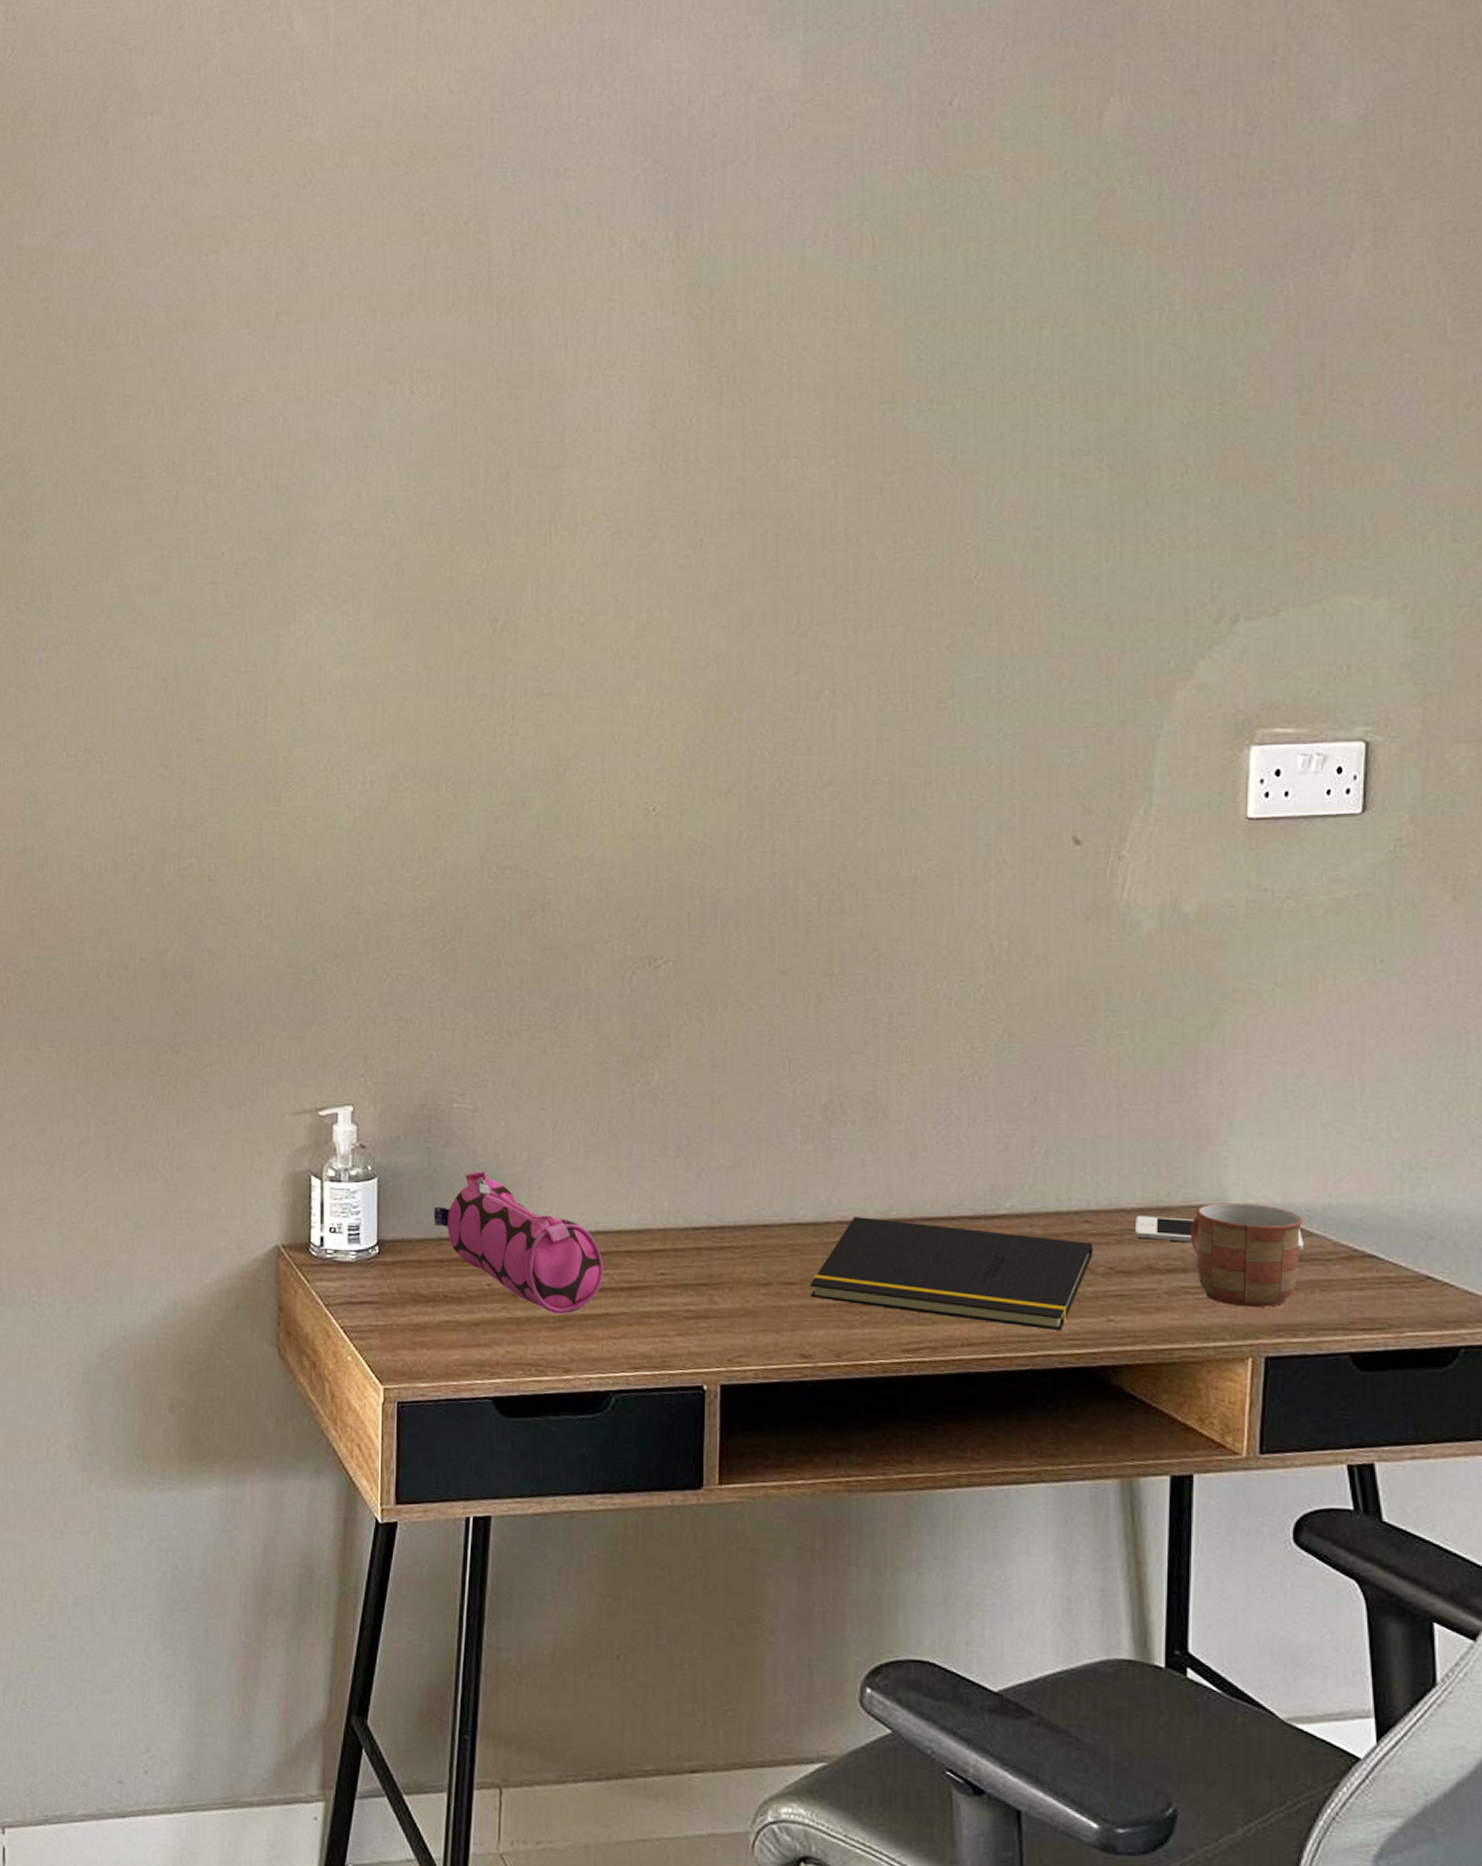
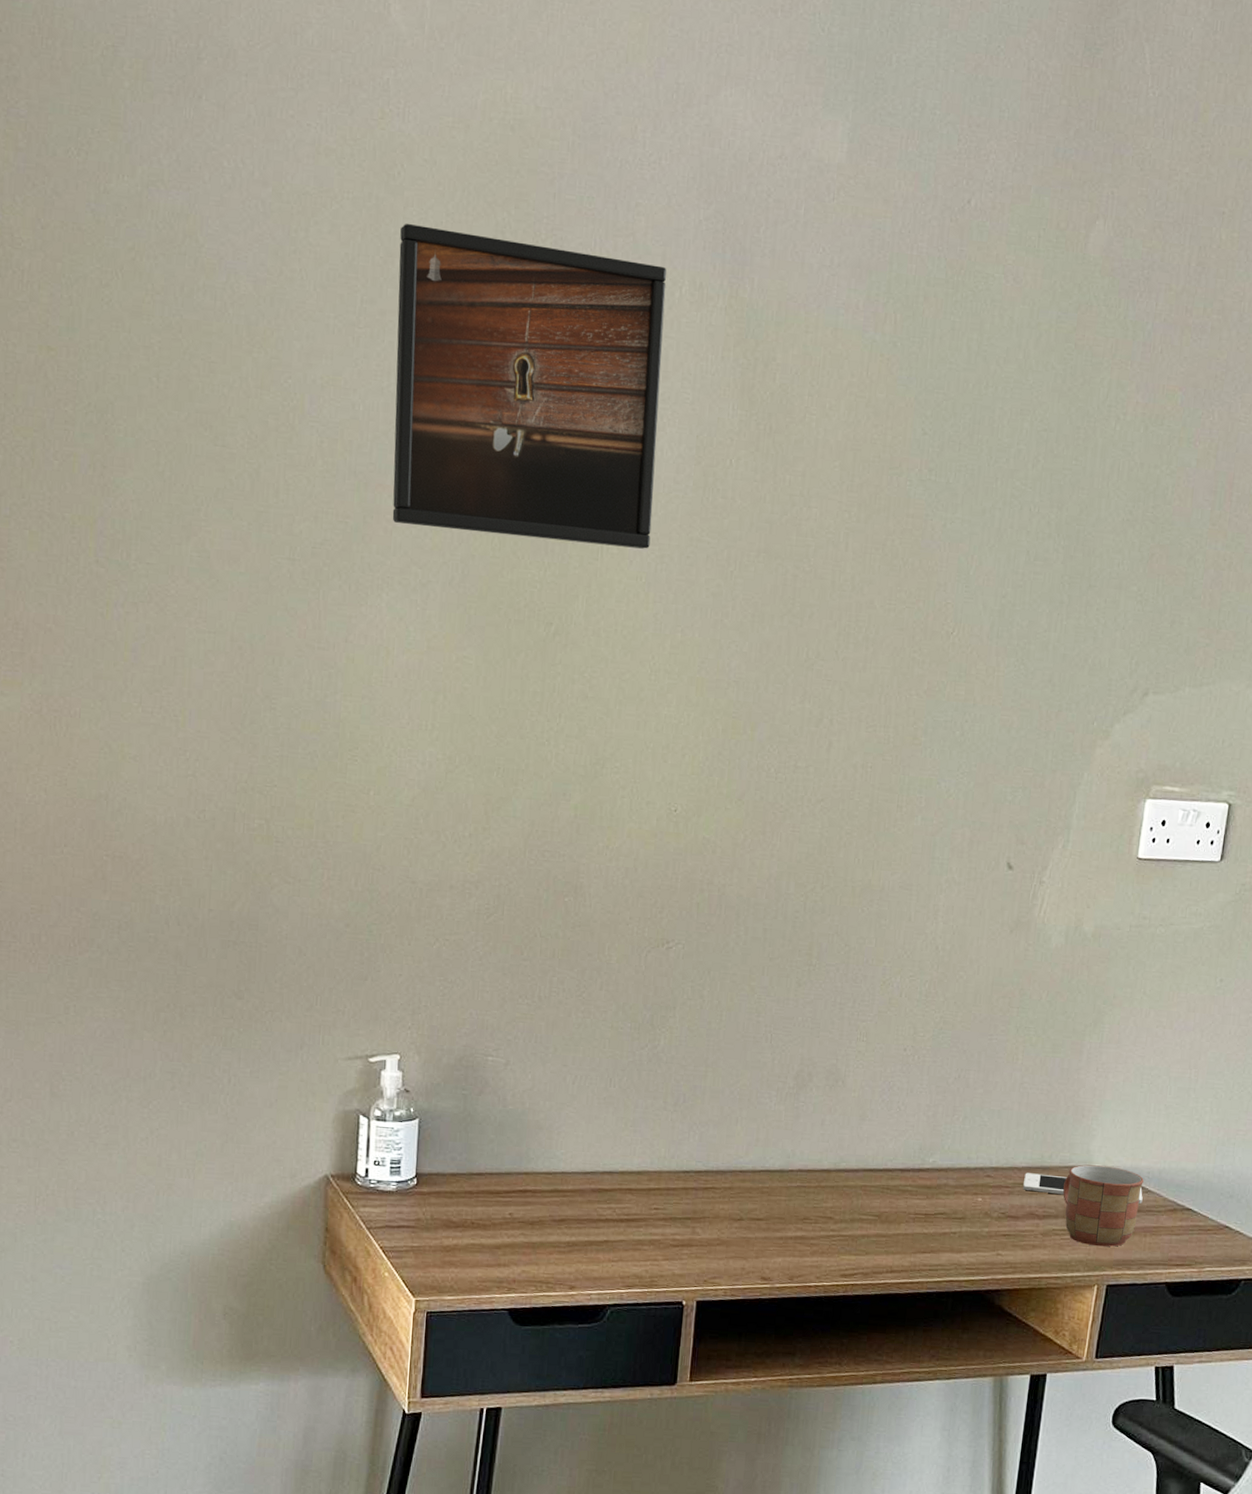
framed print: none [313,228,605,533] -> present [392,223,667,549]
pencil case: present [434,1171,604,1315] -> none [466,1116,608,1241]
notepad: present [810,1217,1093,1331] -> none [773,1166,992,1262]

